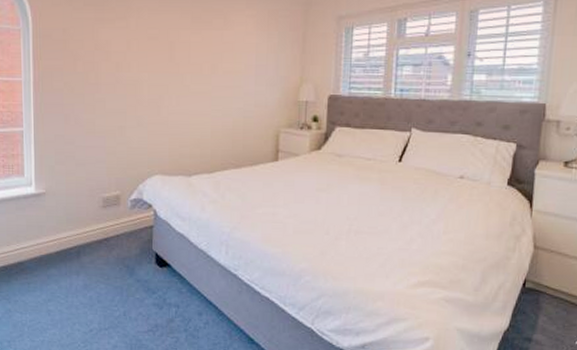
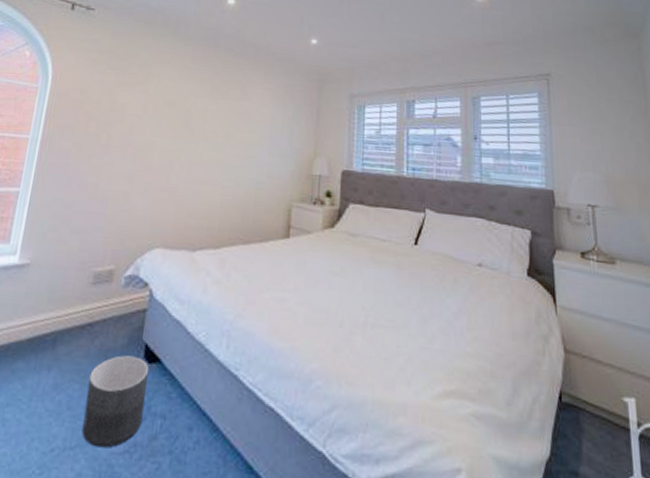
planter: none [112,262,161,328] -> present [82,355,149,448]

